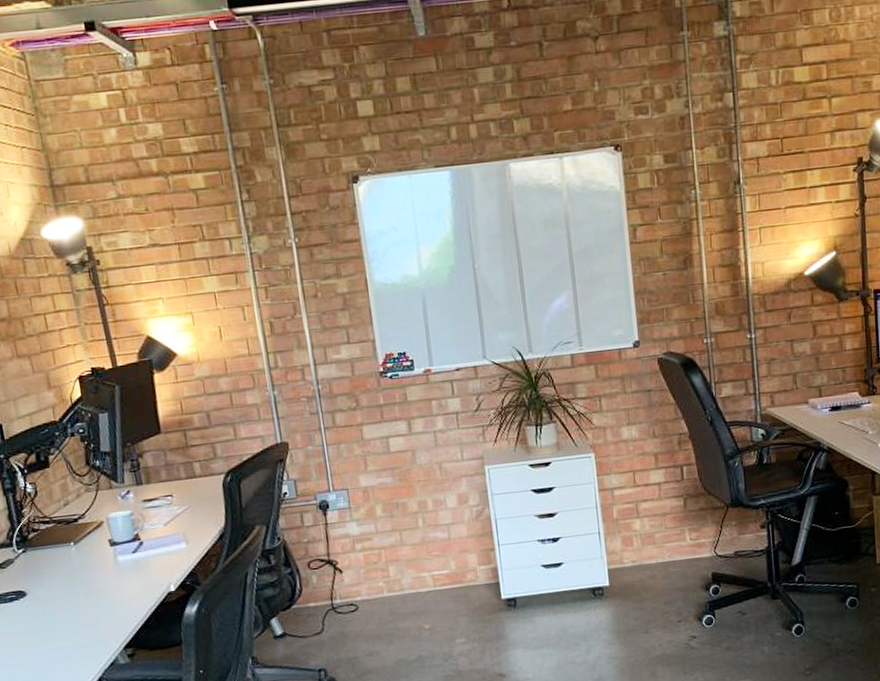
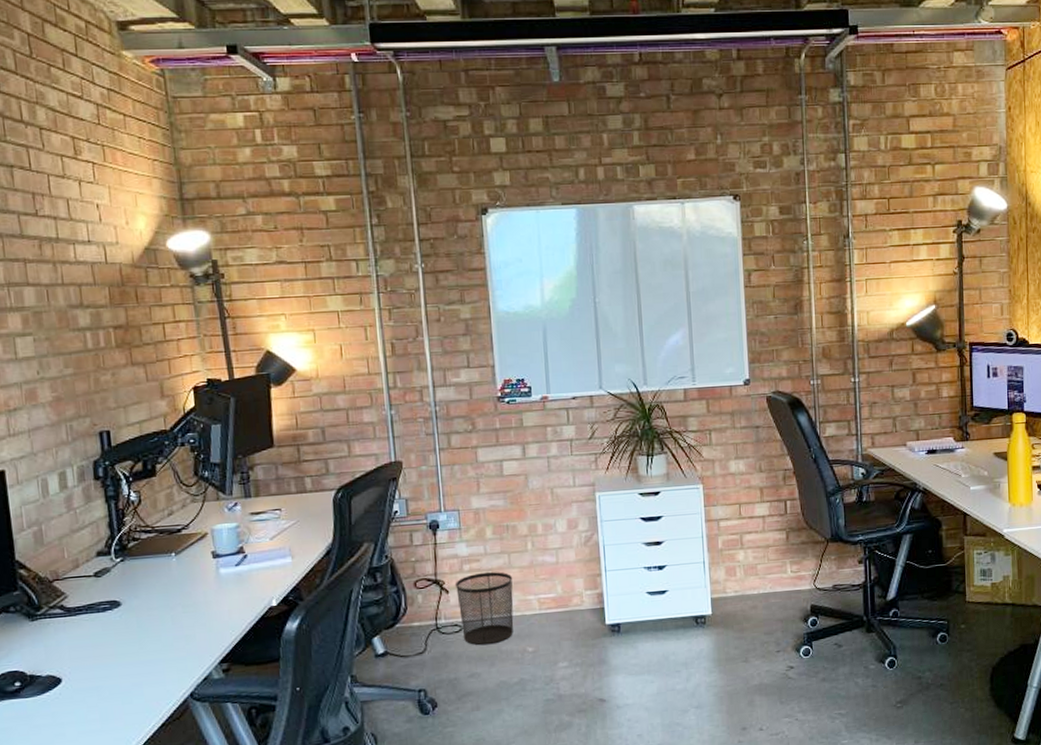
waste bin: none [349,550,409,624] -> present [456,572,514,646]

